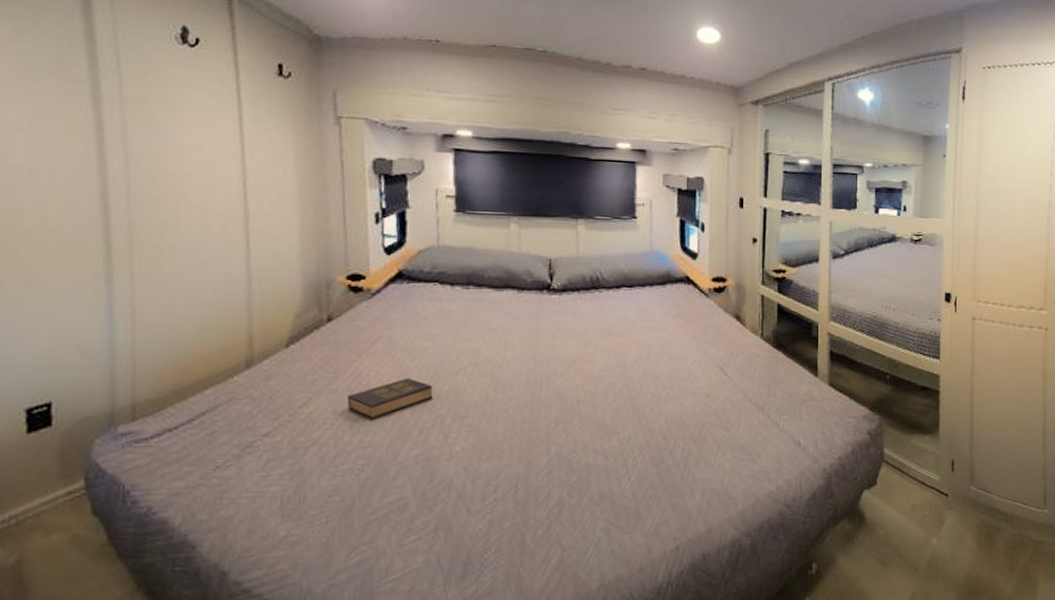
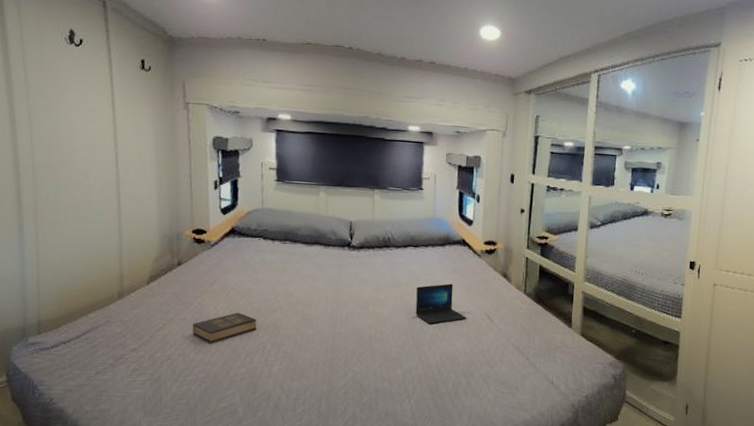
laptop: none [633,330,695,381] -> present [415,283,467,324]

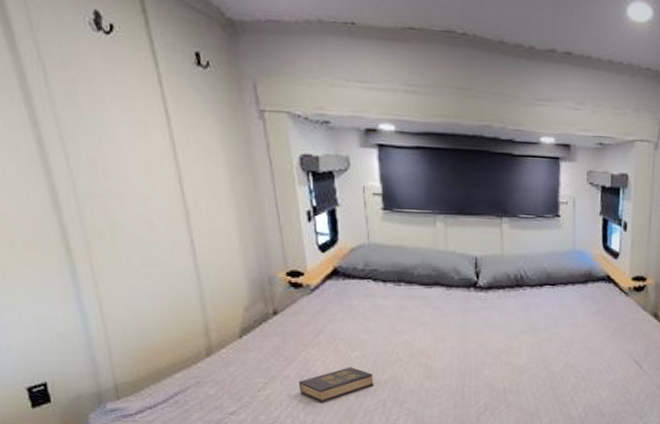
laptop: present [415,283,467,324] -> none [554,327,613,373]

